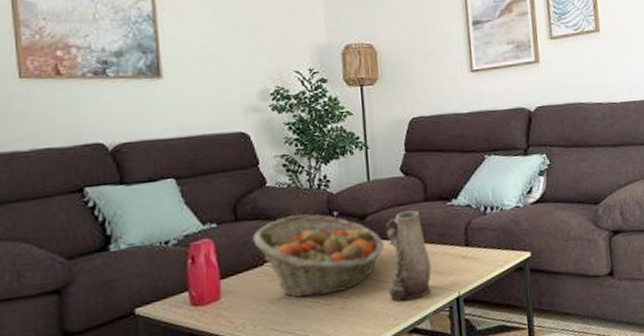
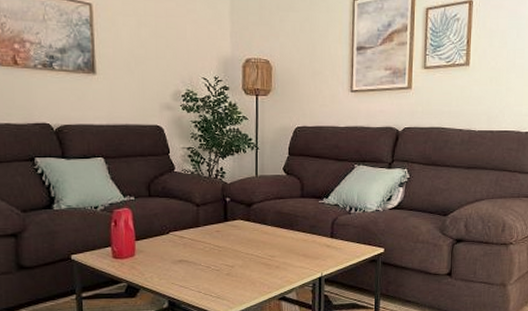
fruit basket: present [253,214,384,298] -> none [162,197,264,263]
vase: present [386,210,432,302] -> none [266,204,301,275]

